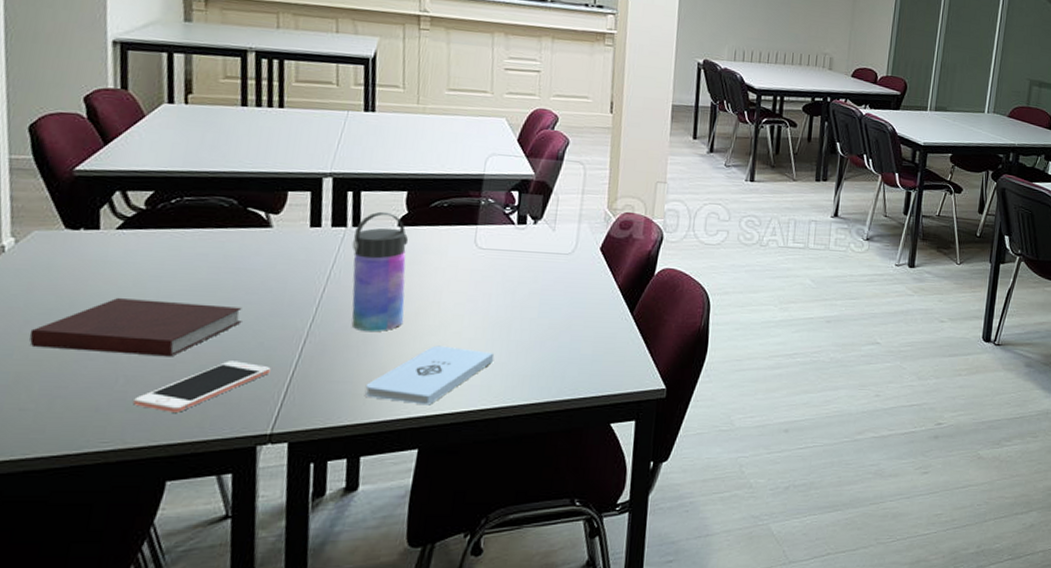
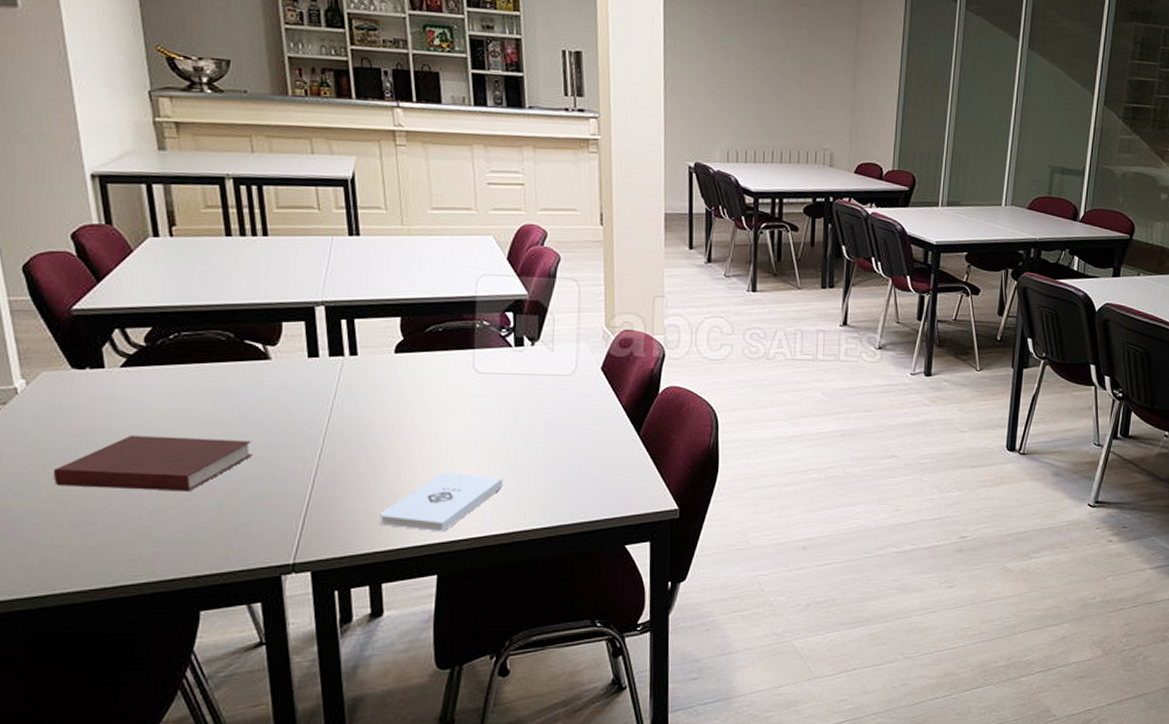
cell phone: present [133,360,271,413] -> none [159,493,286,545]
water bottle: present [351,211,409,331] -> none [351,339,411,460]

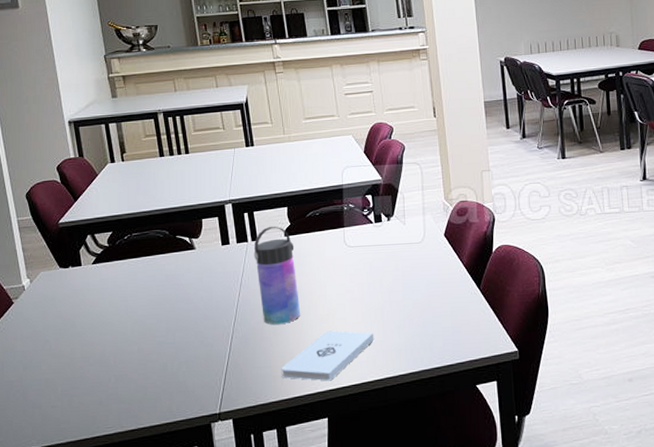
notebook: present [53,436,253,492] -> none [49,314,186,360]
water bottle: none [351,339,411,460] -> present [253,225,301,324]

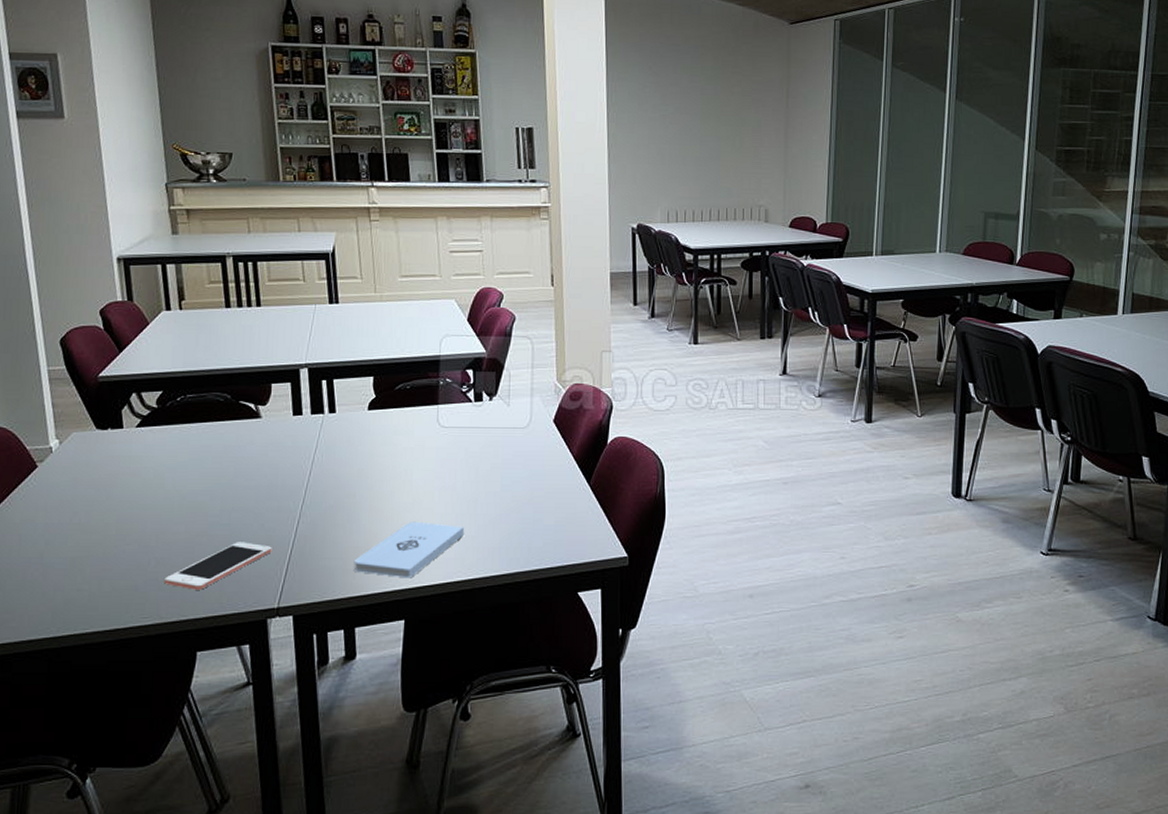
cell phone: none [123,357,211,401] -> present [164,542,272,590]
water bottle: present [253,225,301,324] -> none [330,397,381,510]

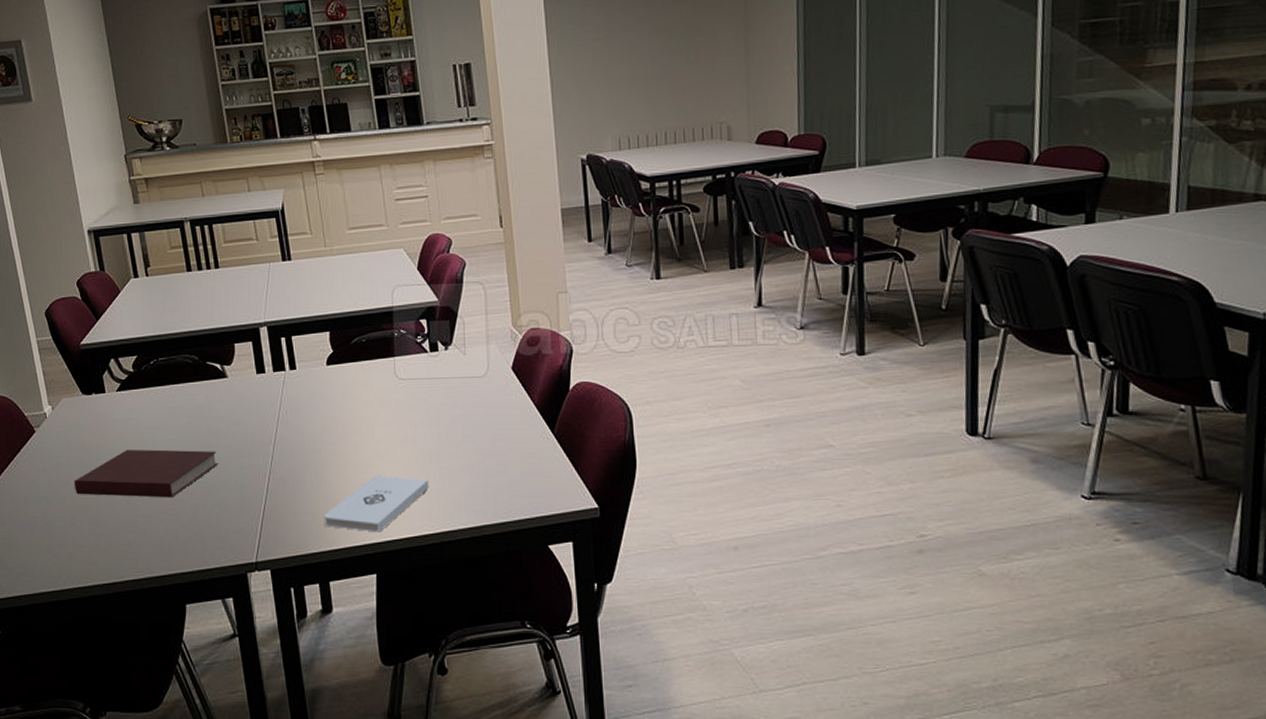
notebook: none [78,489,244,540] -> present [74,449,218,498]
cell phone: present [164,542,272,590] -> none [152,498,247,545]

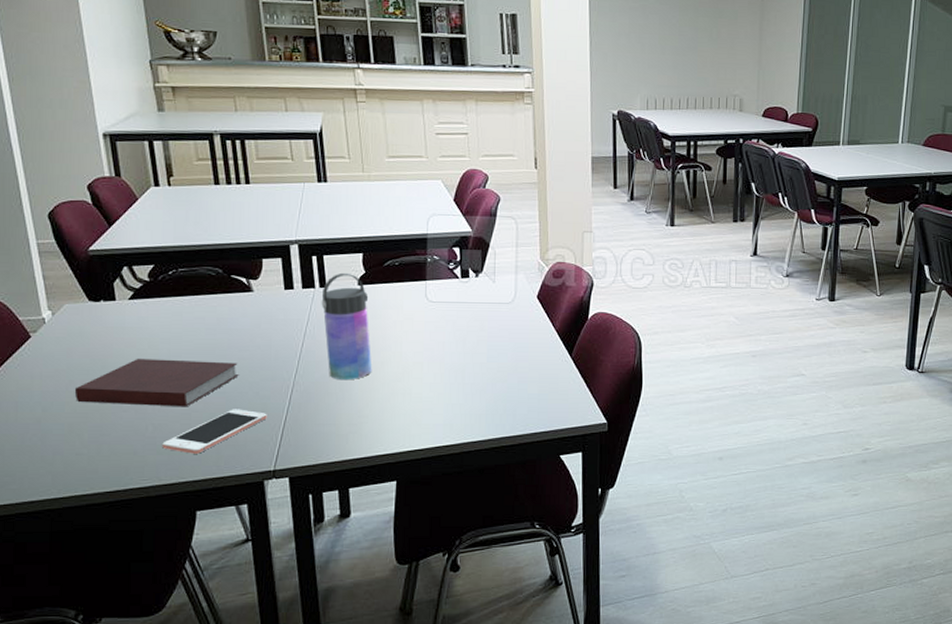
cell phone: none [152,498,247,545] -> present [162,409,267,454]
water bottle: none [292,353,346,465] -> present [321,272,372,379]
notepad: present [323,475,430,533] -> none [346,390,453,443]

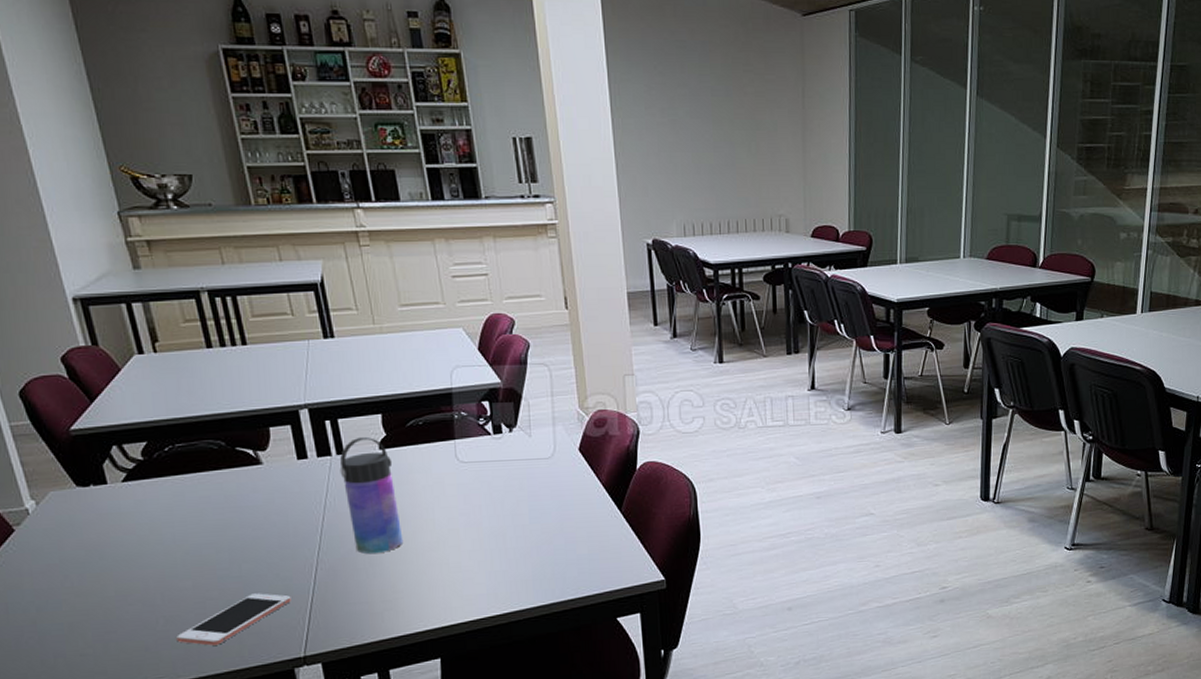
notebook: present [74,359,239,407] -> none [70,543,255,599]

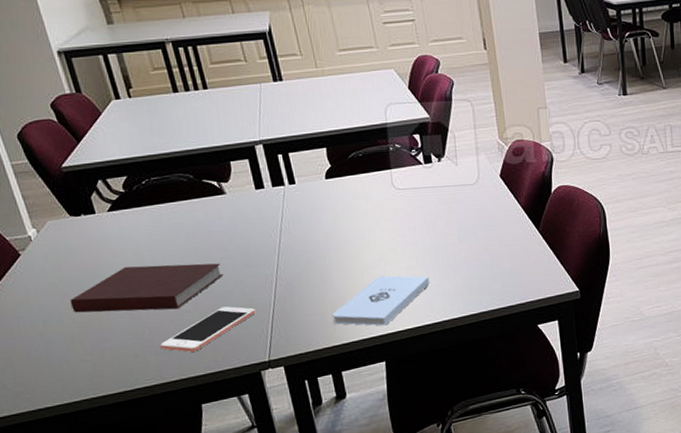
notebook: none [70,543,255,599] -> present [69,263,223,313]
water bottle: present [339,436,404,554] -> none [292,168,350,271]
notepad: none [380,560,495,618] -> present [332,275,430,326]

